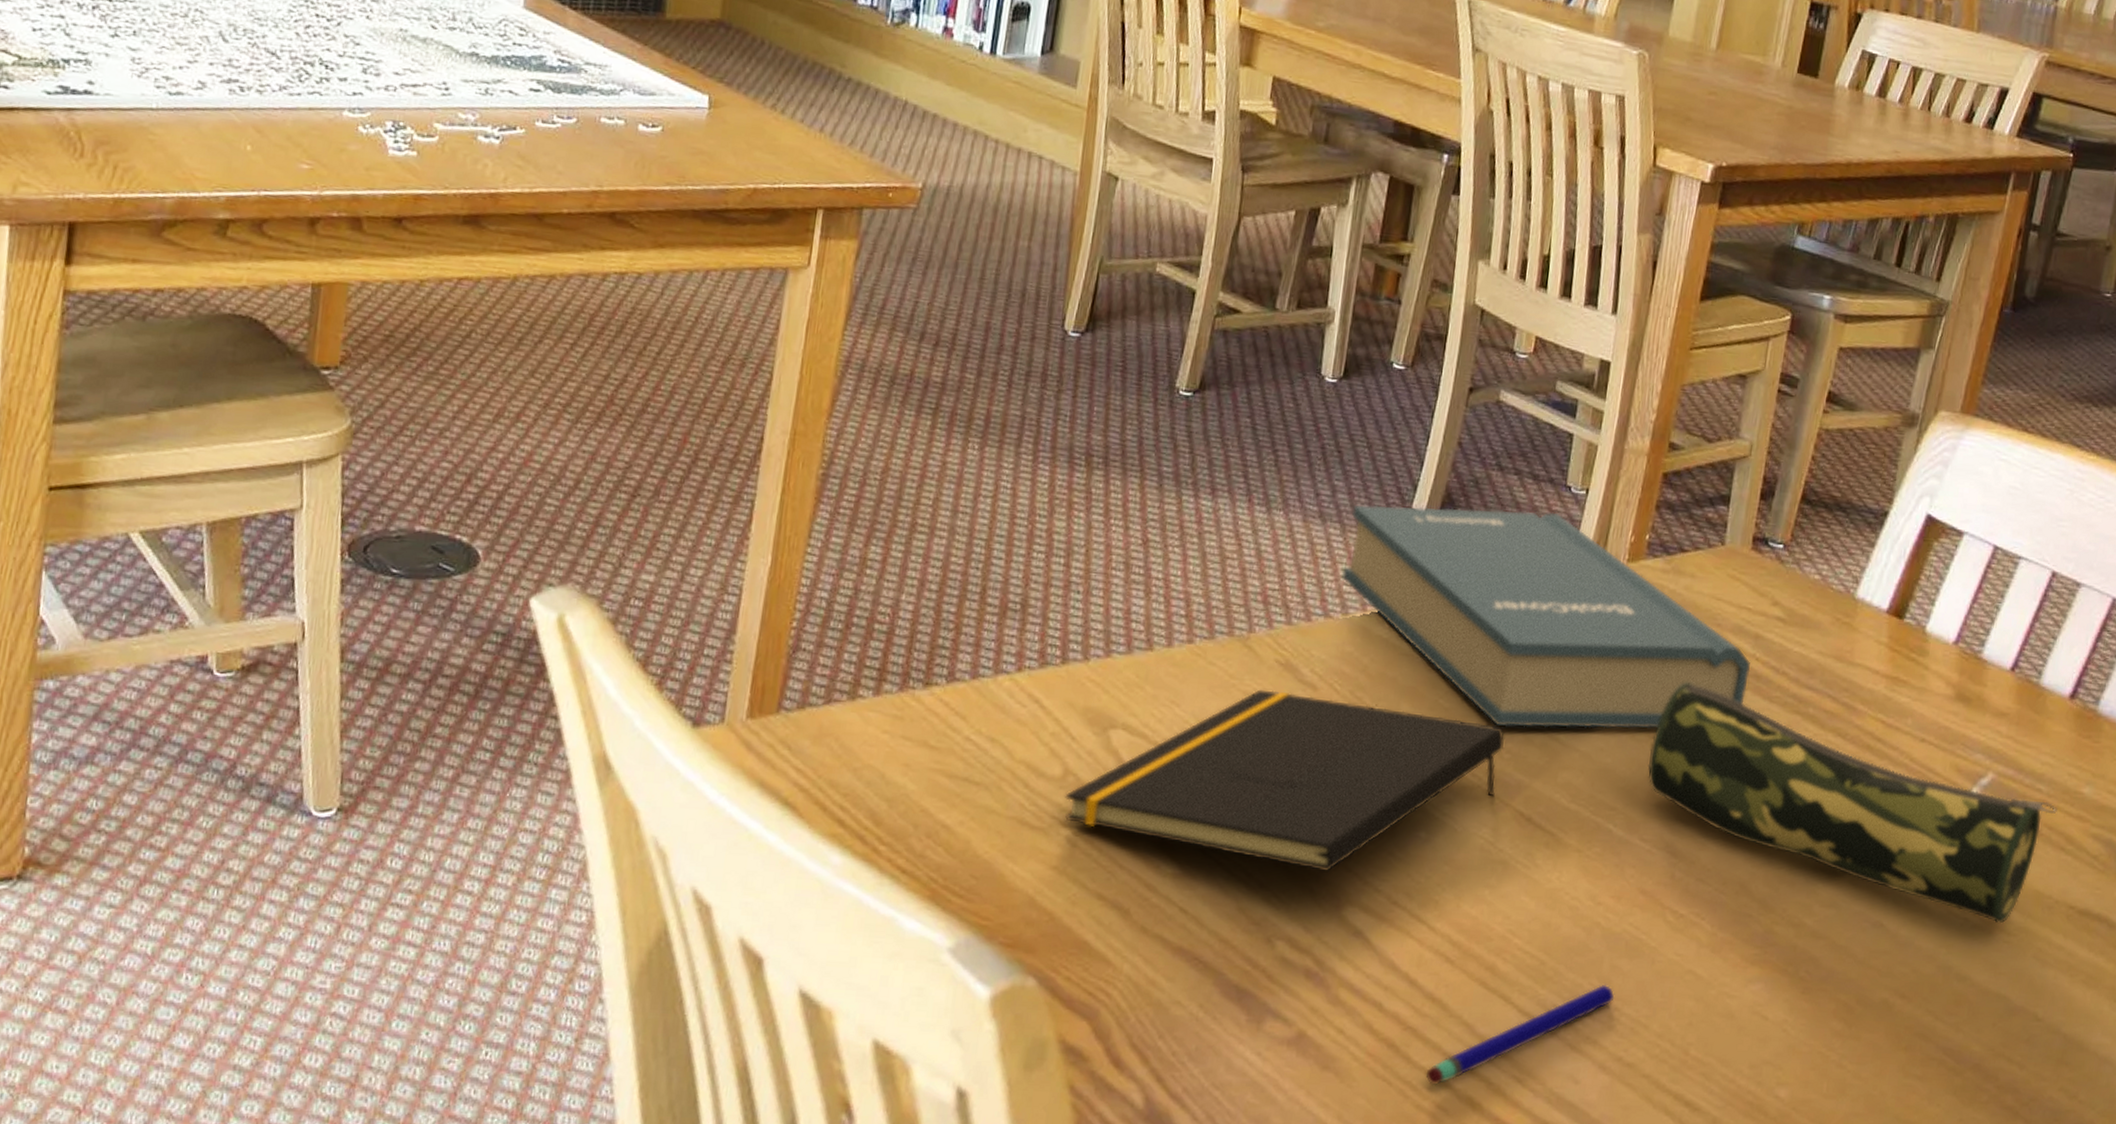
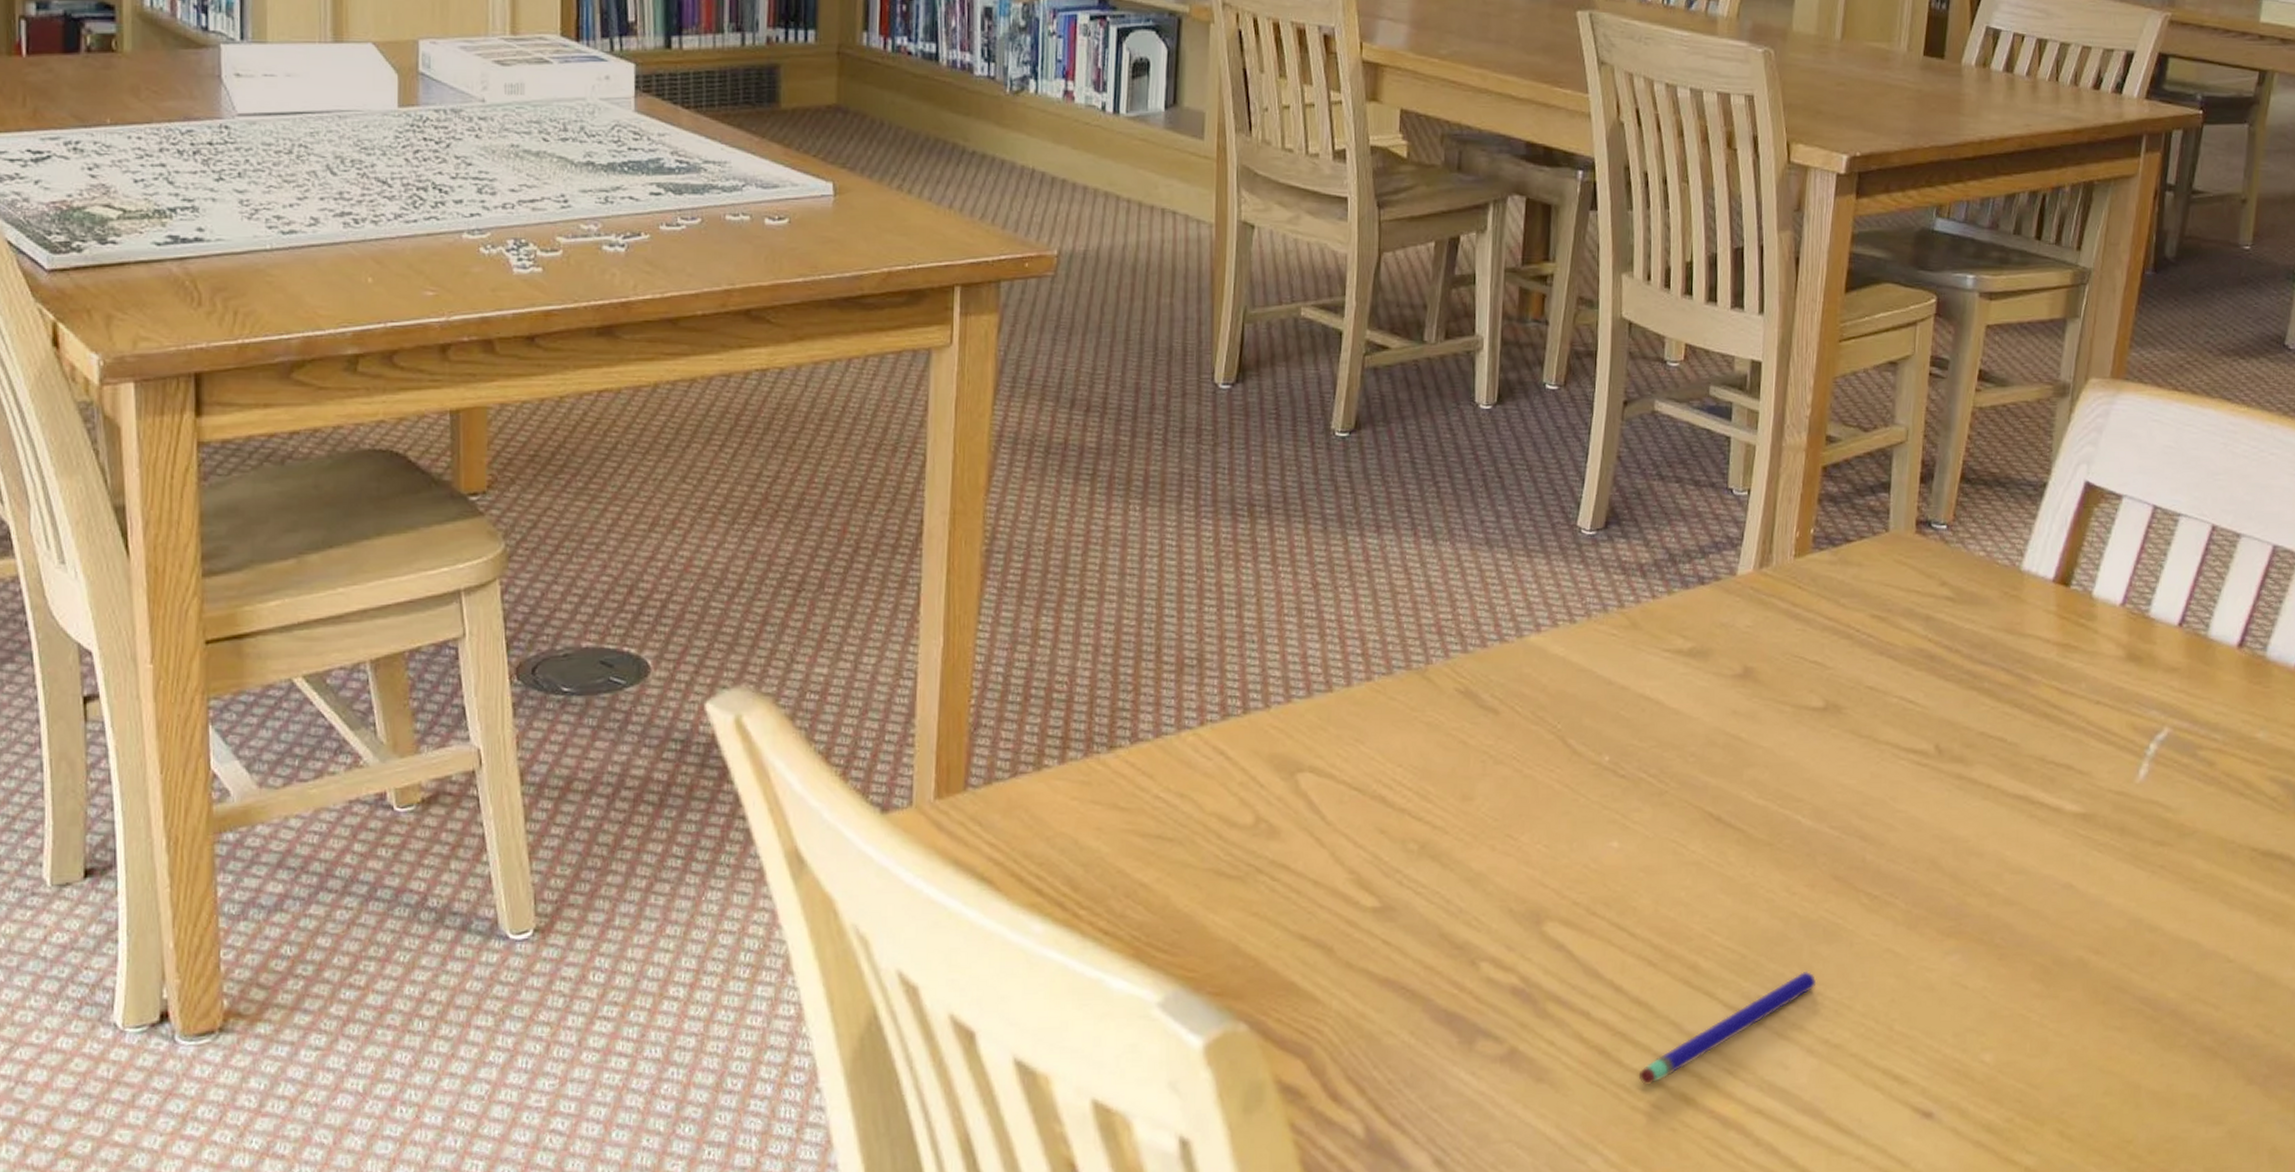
notepad: present [1065,689,1504,873] -> none [1259,718,1688,891]
hardback book: present [1342,505,1751,730] -> none [1514,516,1924,732]
pencil case: present [1648,682,2057,924] -> none [1831,670,2234,873]

